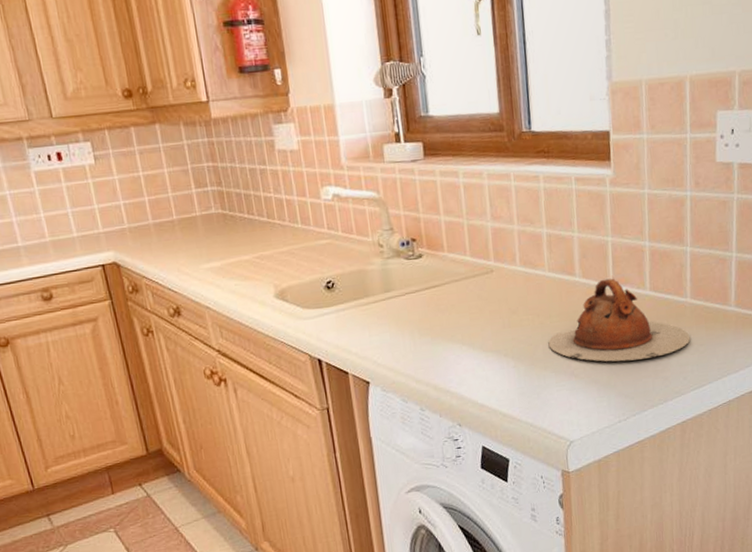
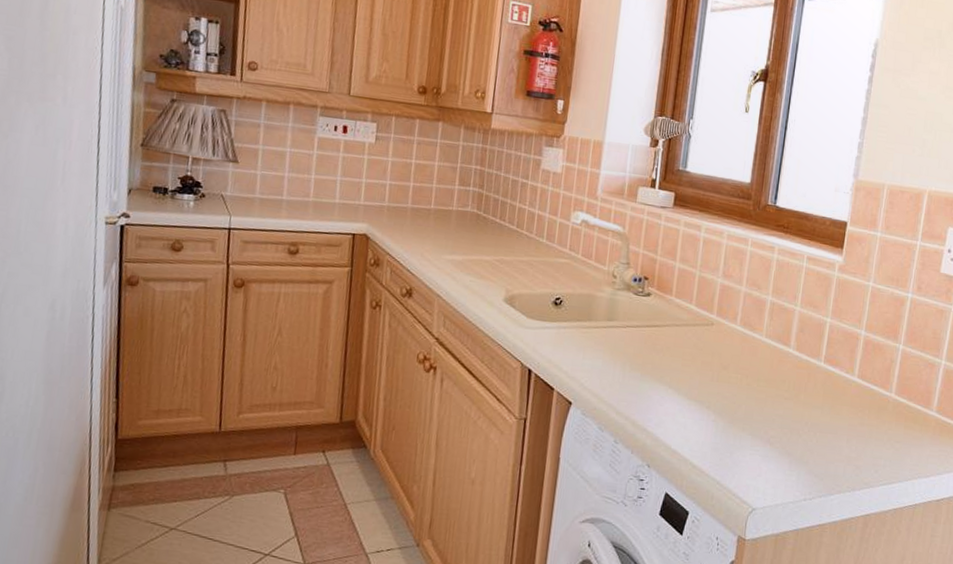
teapot: present [548,278,691,362] -> none [751,356,889,444]

